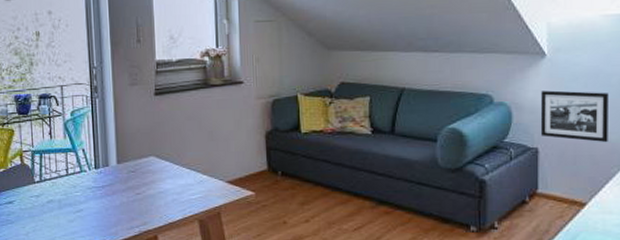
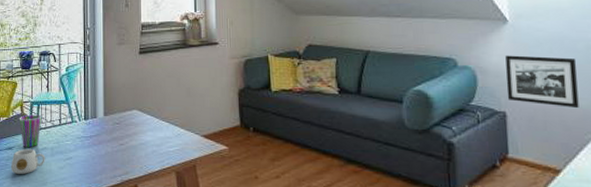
mug: none [13,203,52,229] -> present [11,149,45,174]
cup: none [19,164,46,200] -> present [19,114,42,147]

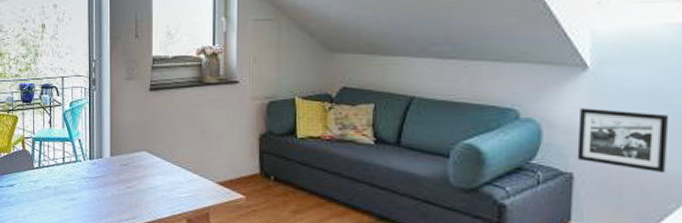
mug: present [11,149,45,174] -> none [13,187,48,213]
cup: present [19,114,42,147] -> none [20,151,44,185]

